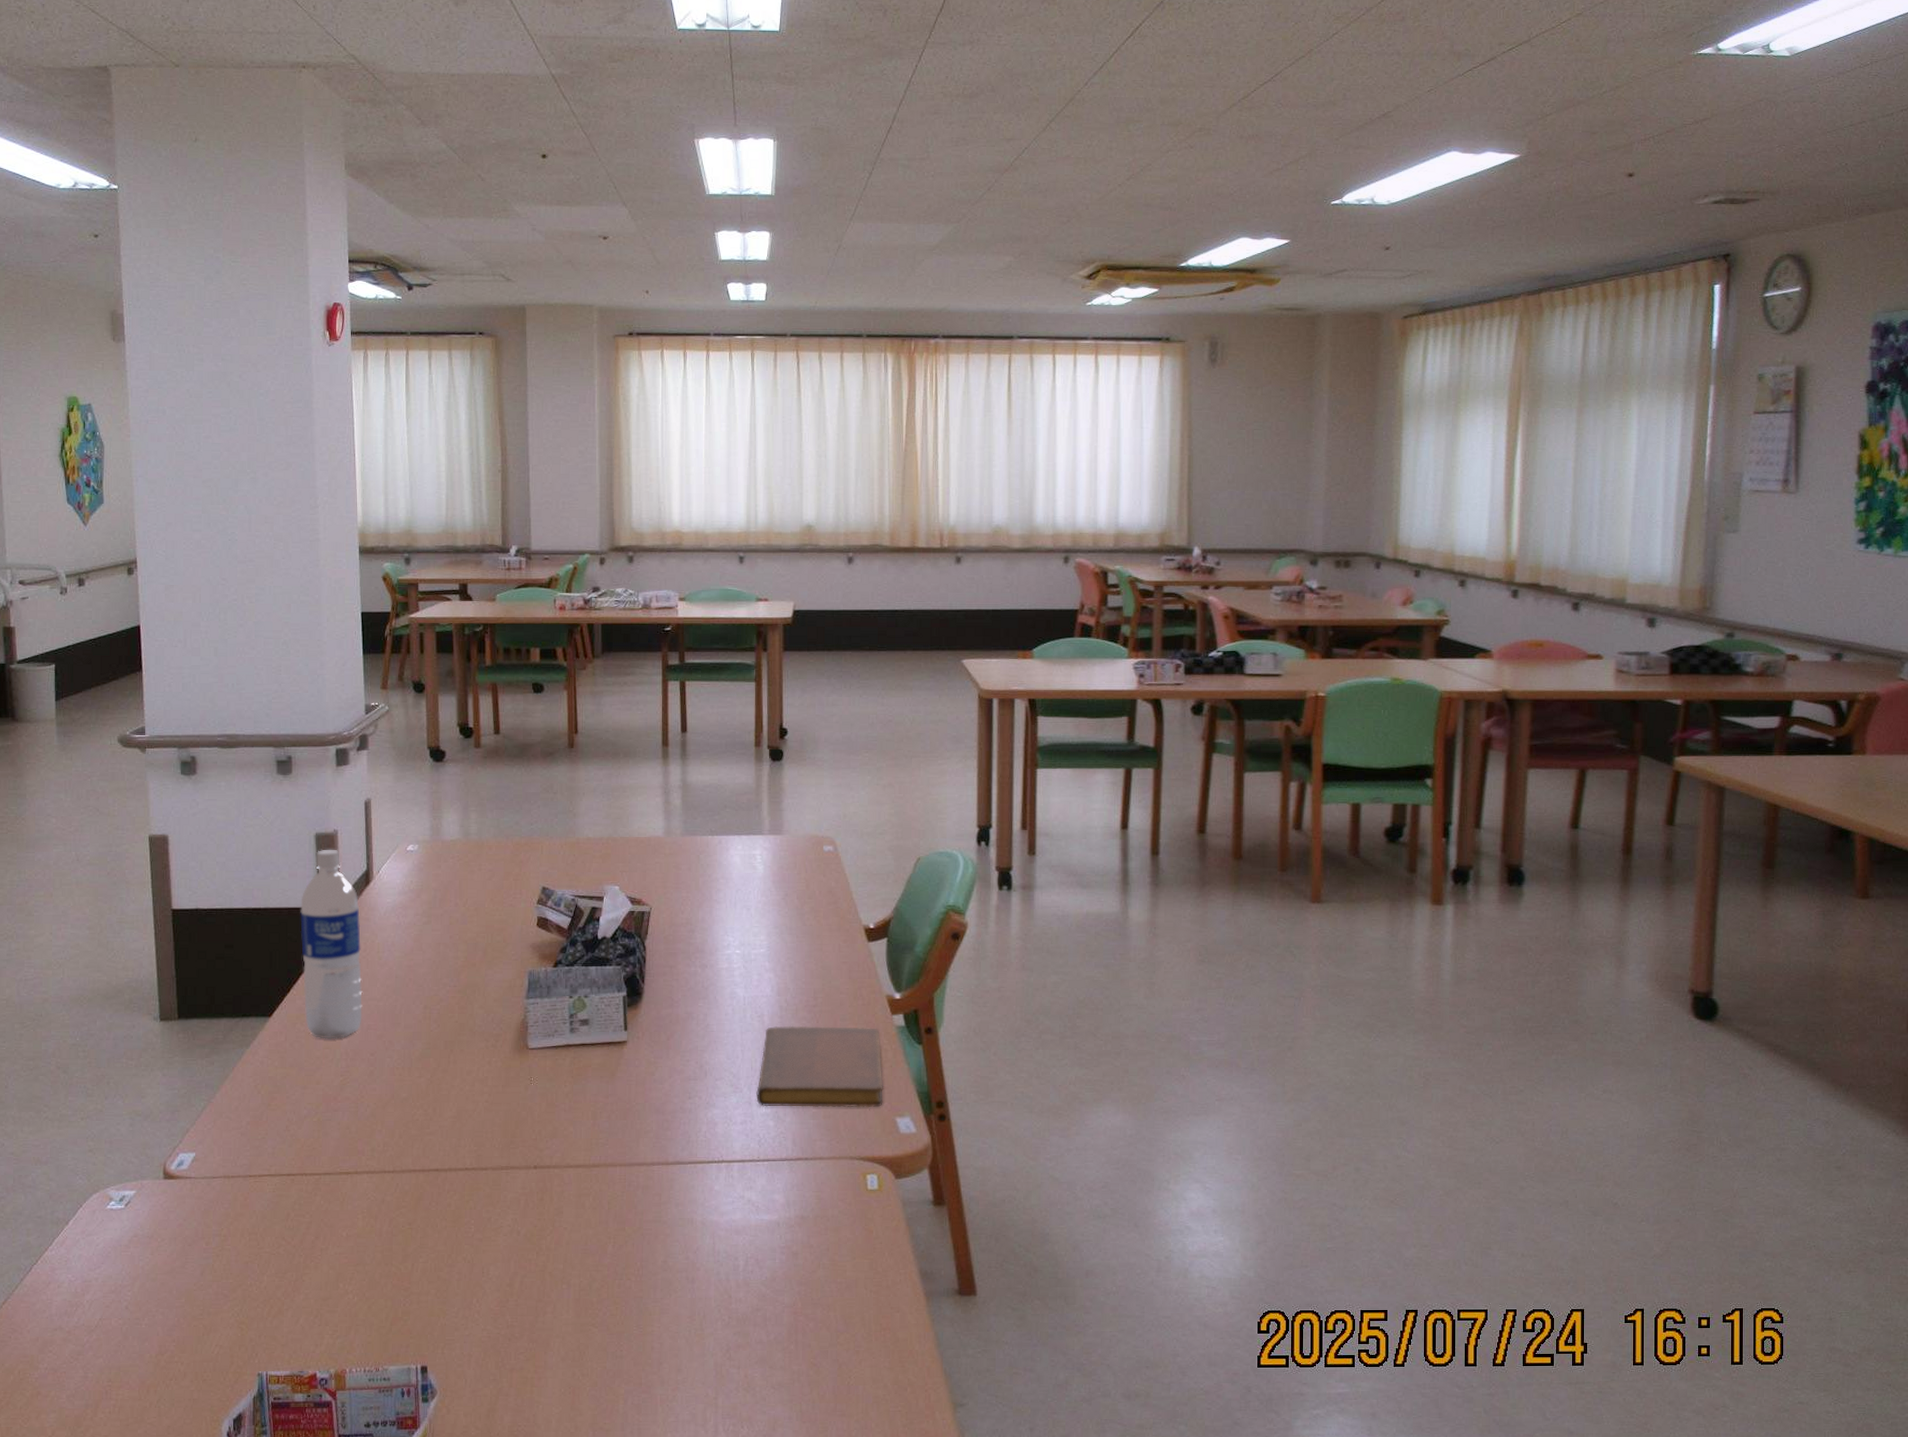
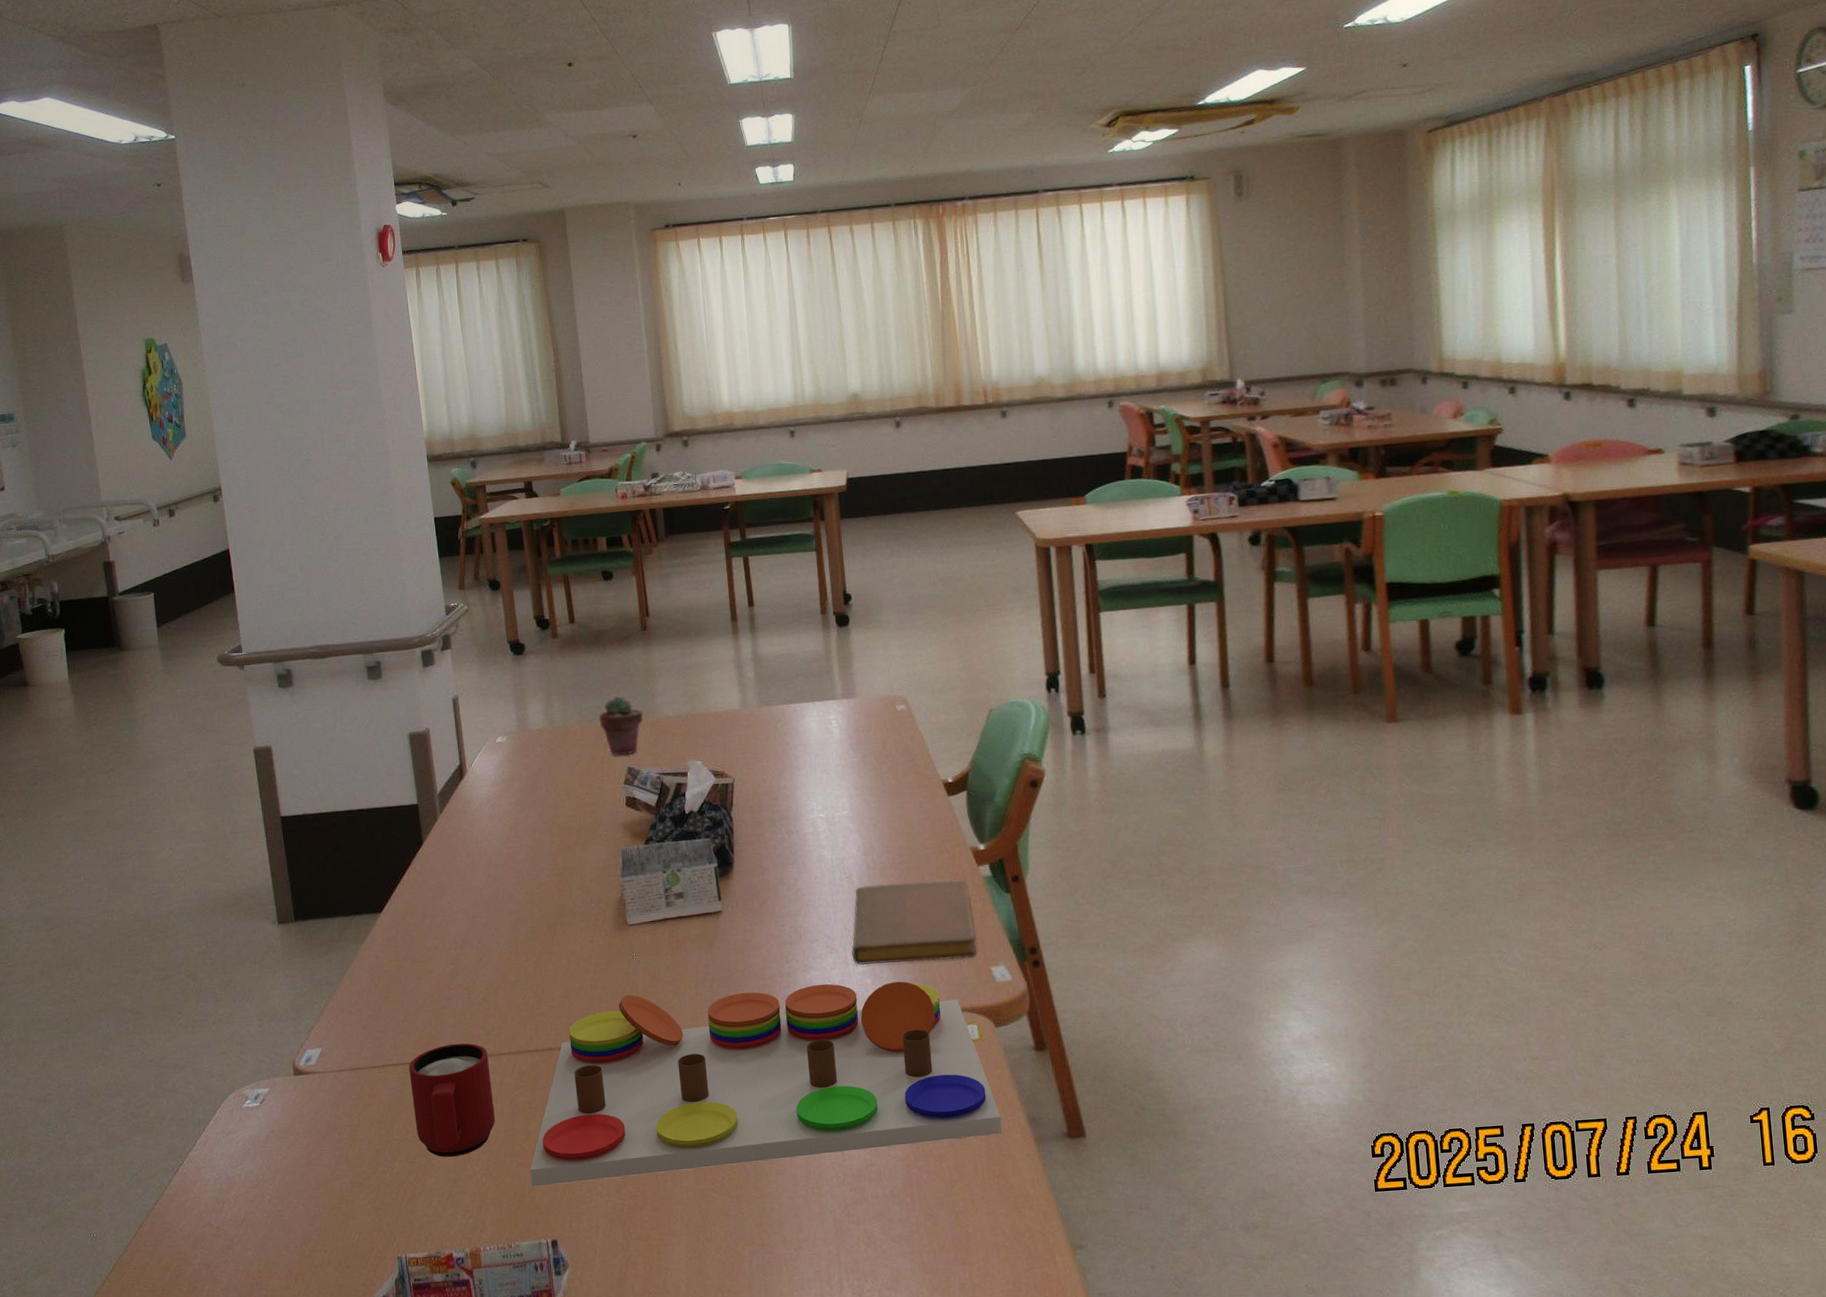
mug: none [286,1158,373,1275] -> present [409,1043,495,1158]
water bottle: present [300,849,363,1039] -> none [400,747,468,930]
board game: none [405,1121,893,1310] -> present [530,981,1002,1187]
potted succulent: none [516,813,563,874] -> present [599,696,644,756]

